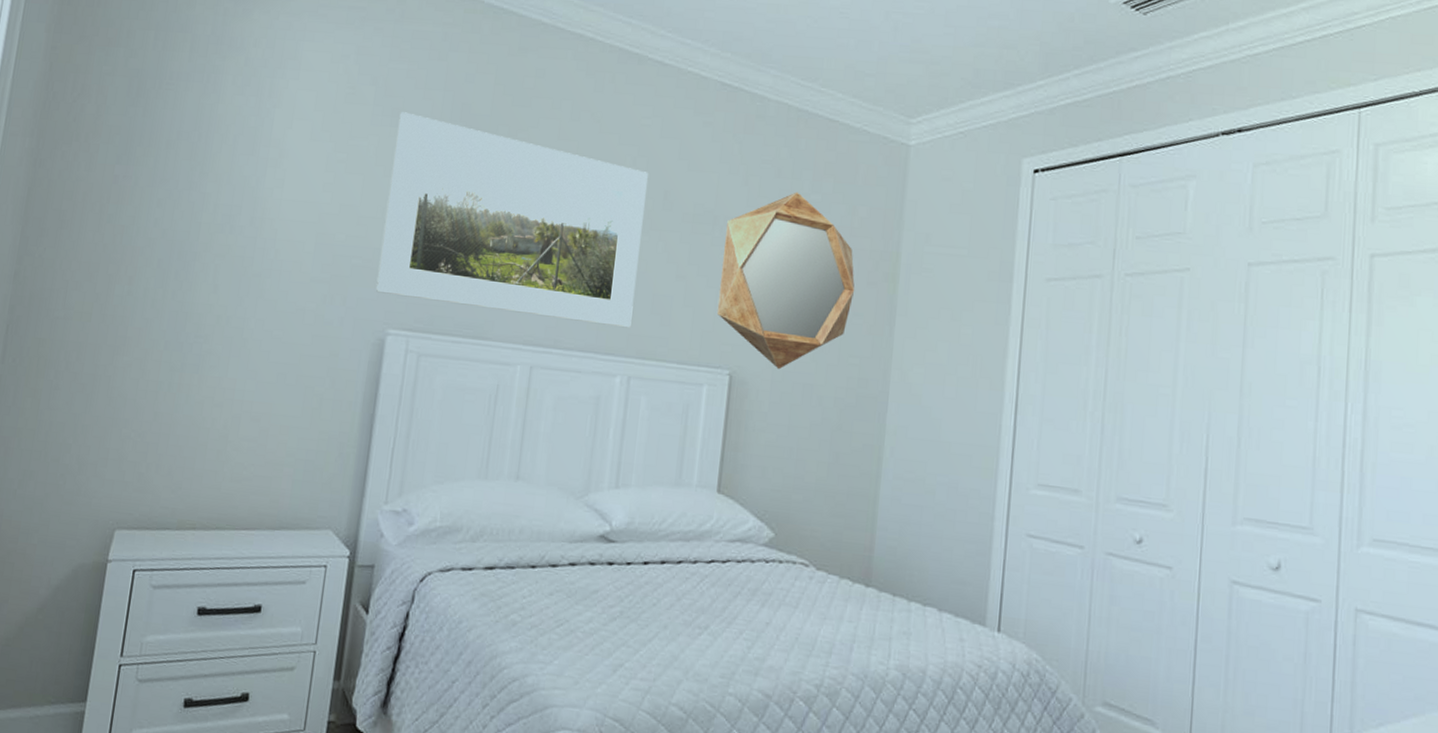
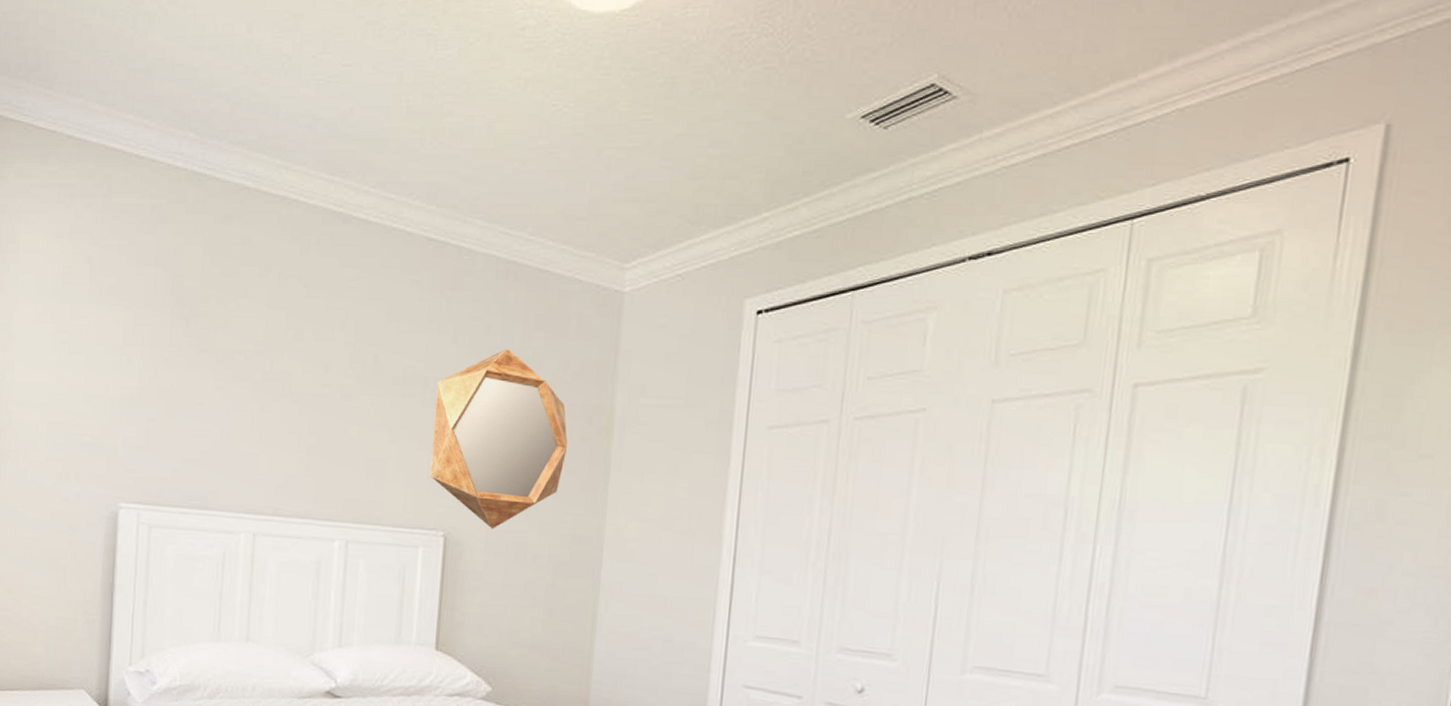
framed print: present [375,112,648,328] -> none [105,289,357,494]

